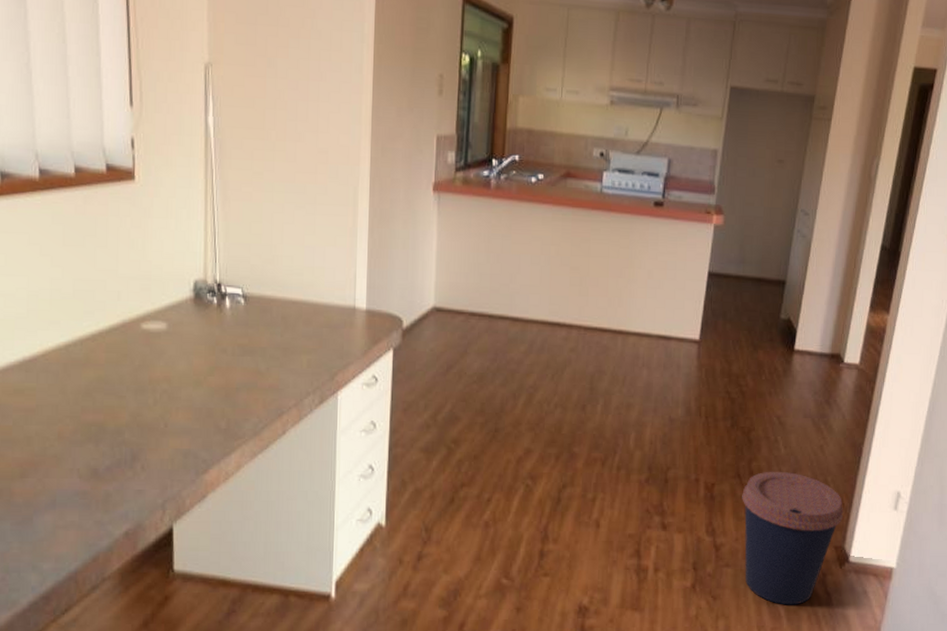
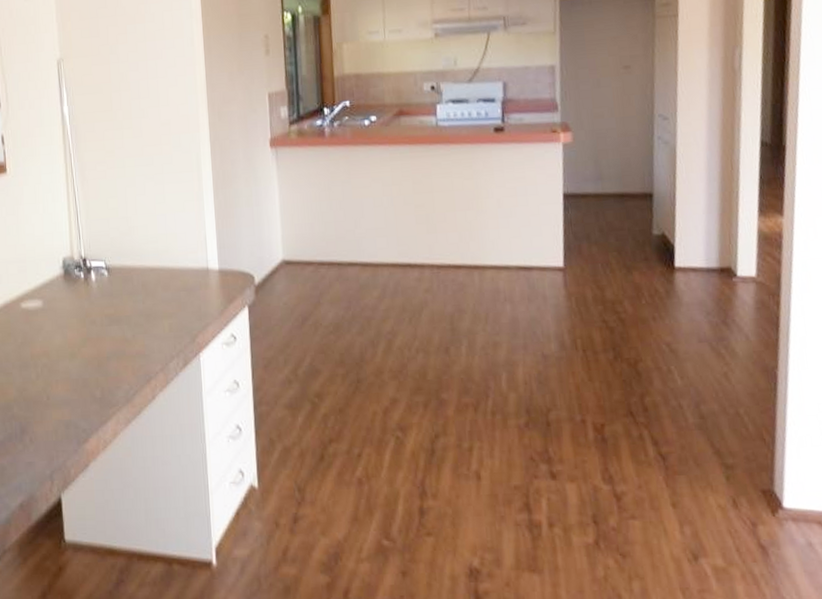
coffee cup: present [742,471,843,605] -> none [638,405,766,563]

